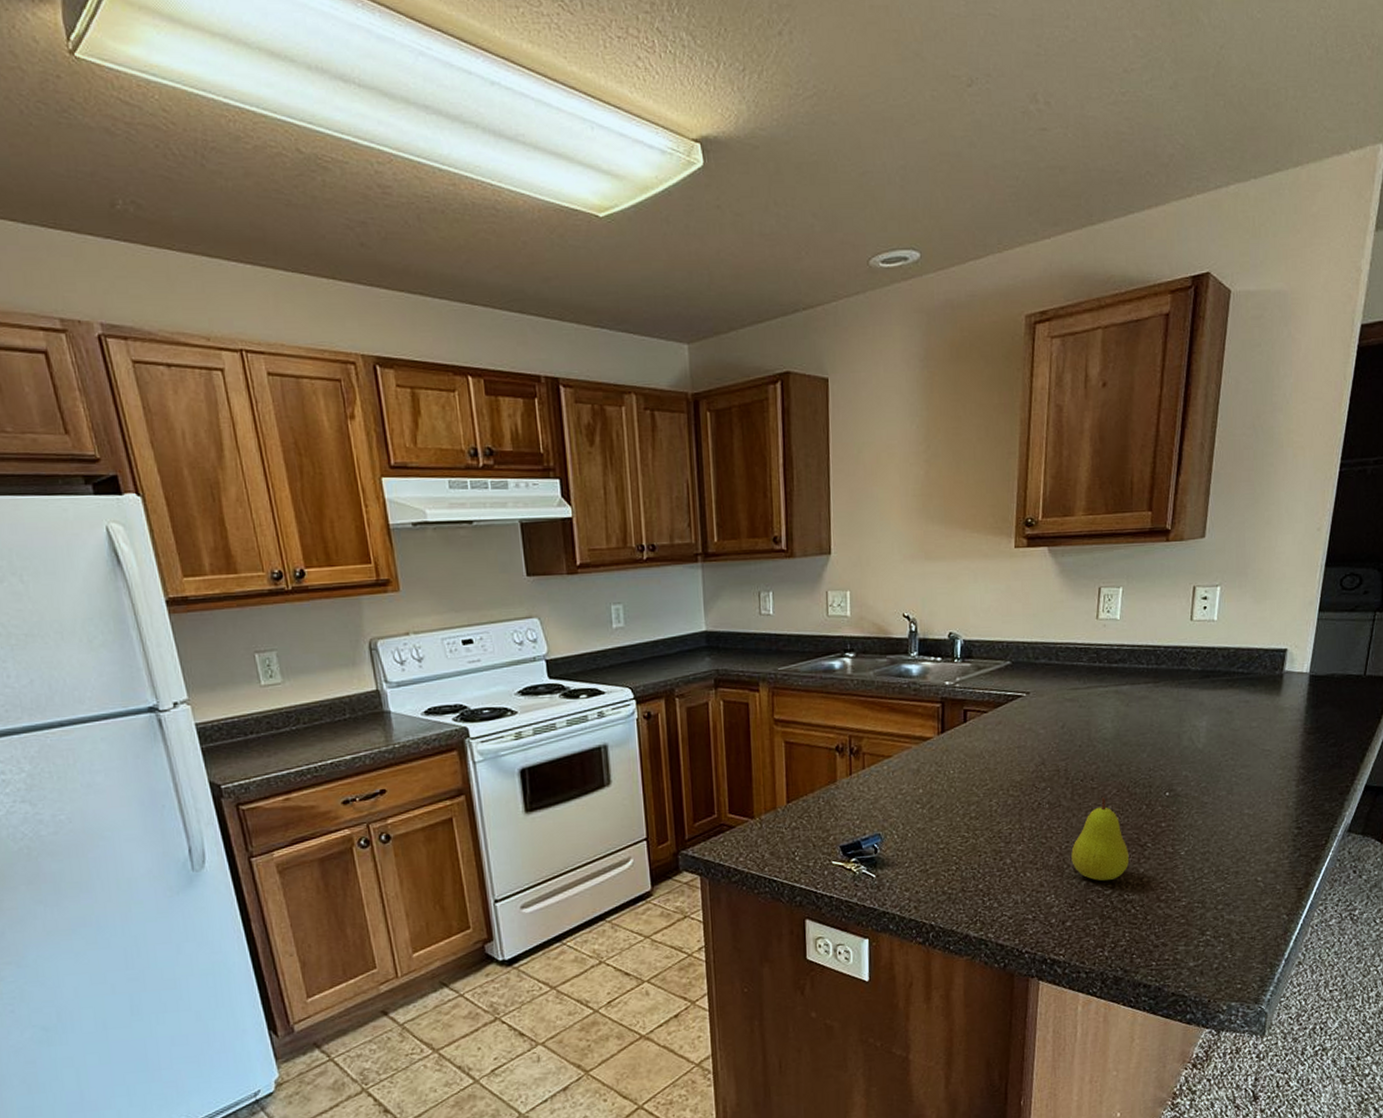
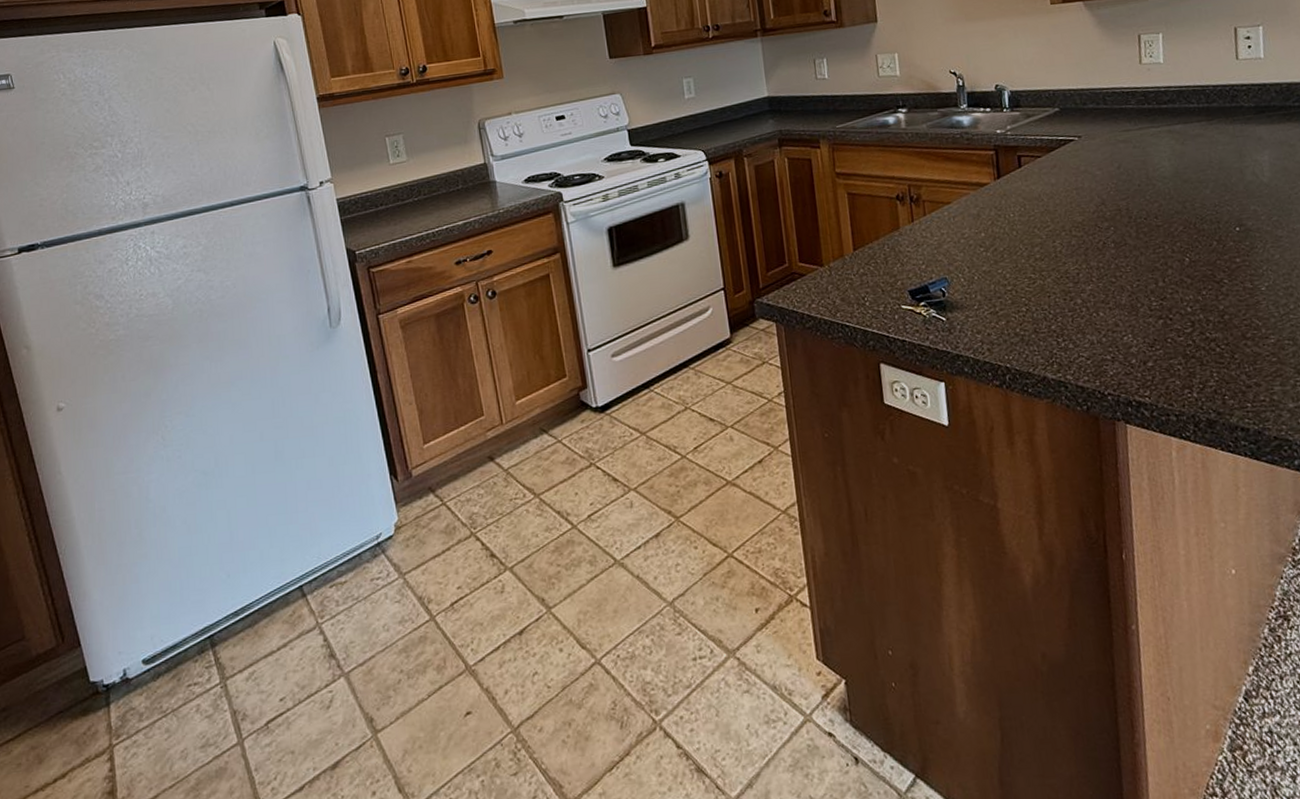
fruit: present [1071,797,1130,882] -> none [1143,235,1207,320]

